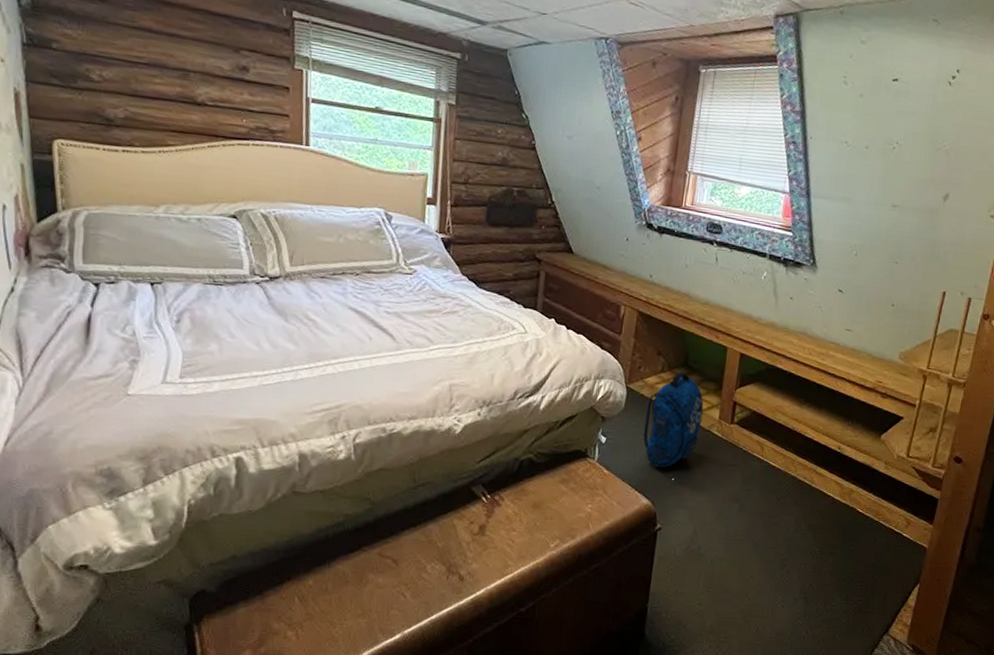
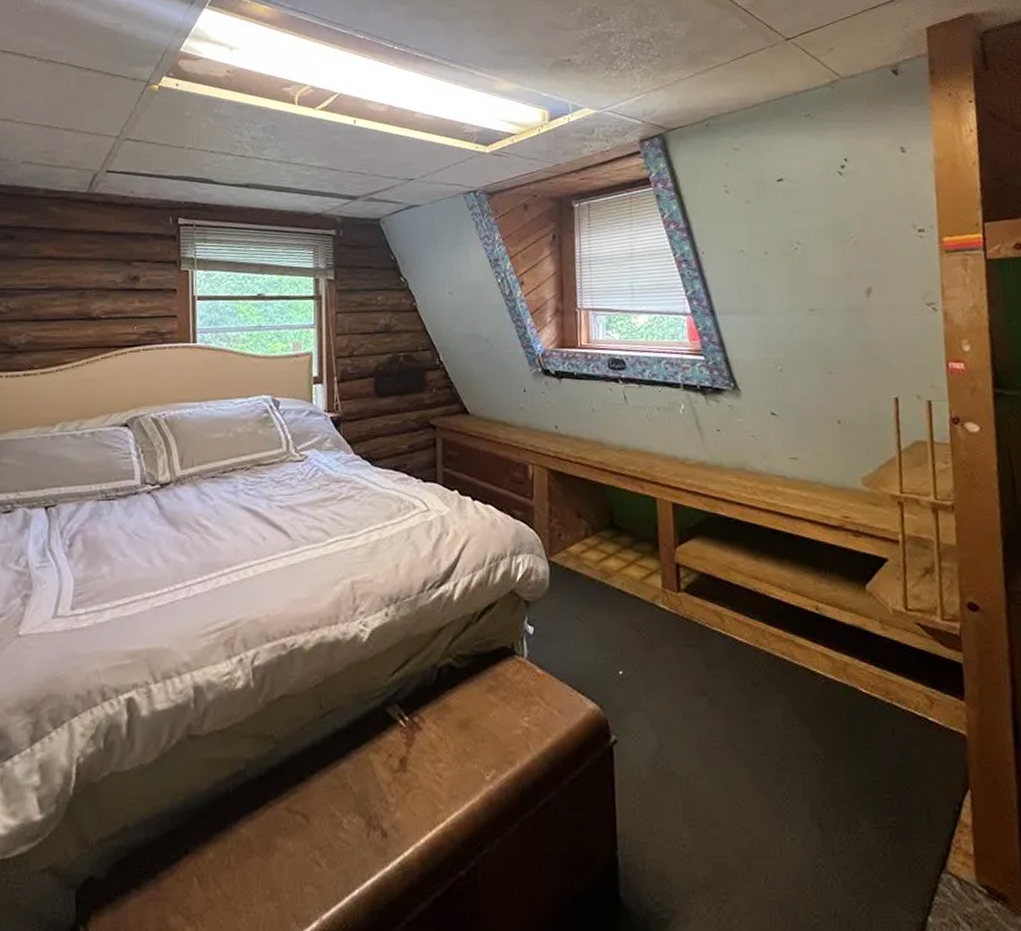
backpack: present [643,371,704,468] -> none [575,534,643,658]

